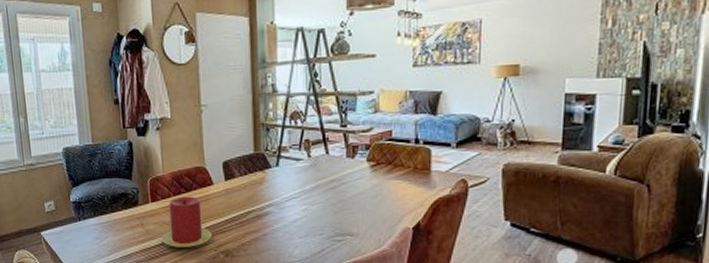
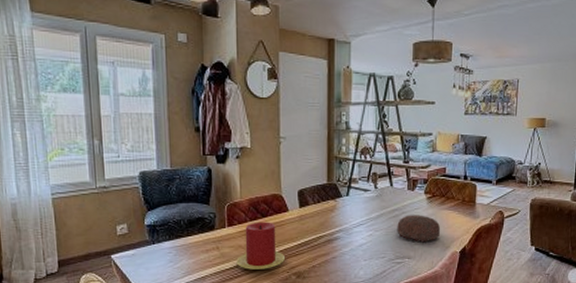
decorative bowl: none [336,186,389,218] -> present [397,215,441,243]

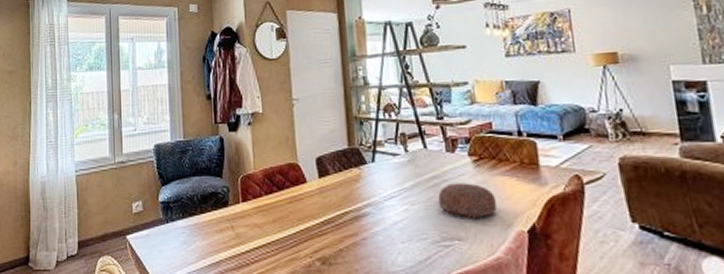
candle: present [236,222,286,270] -> none [252,195,308,253]

